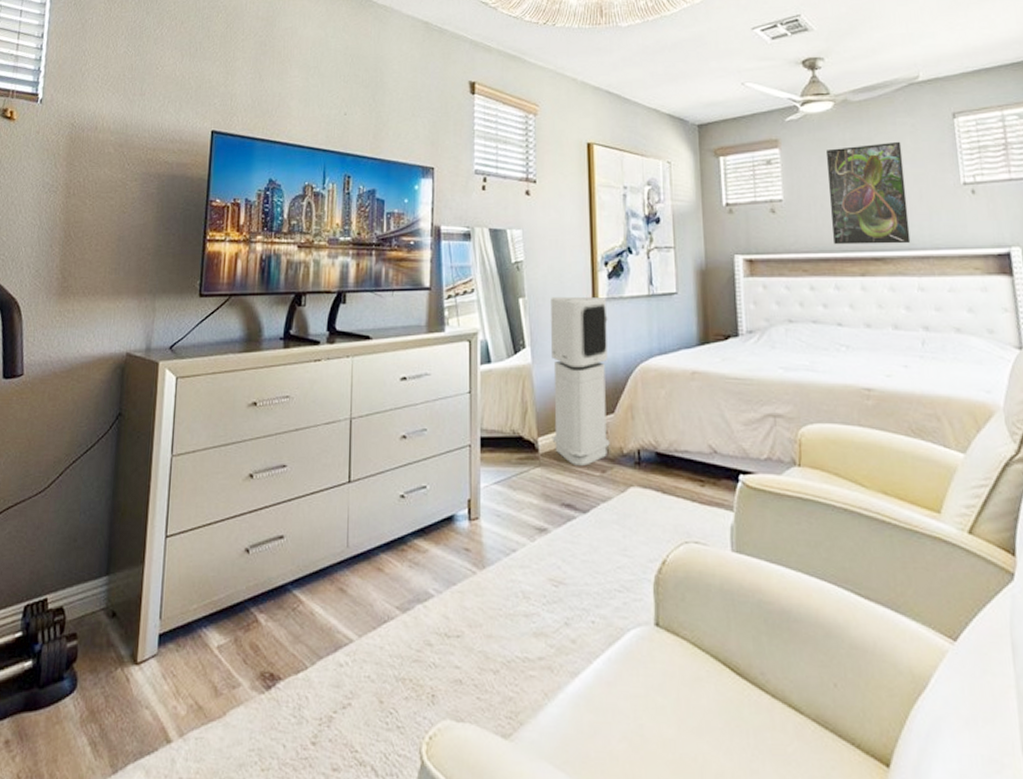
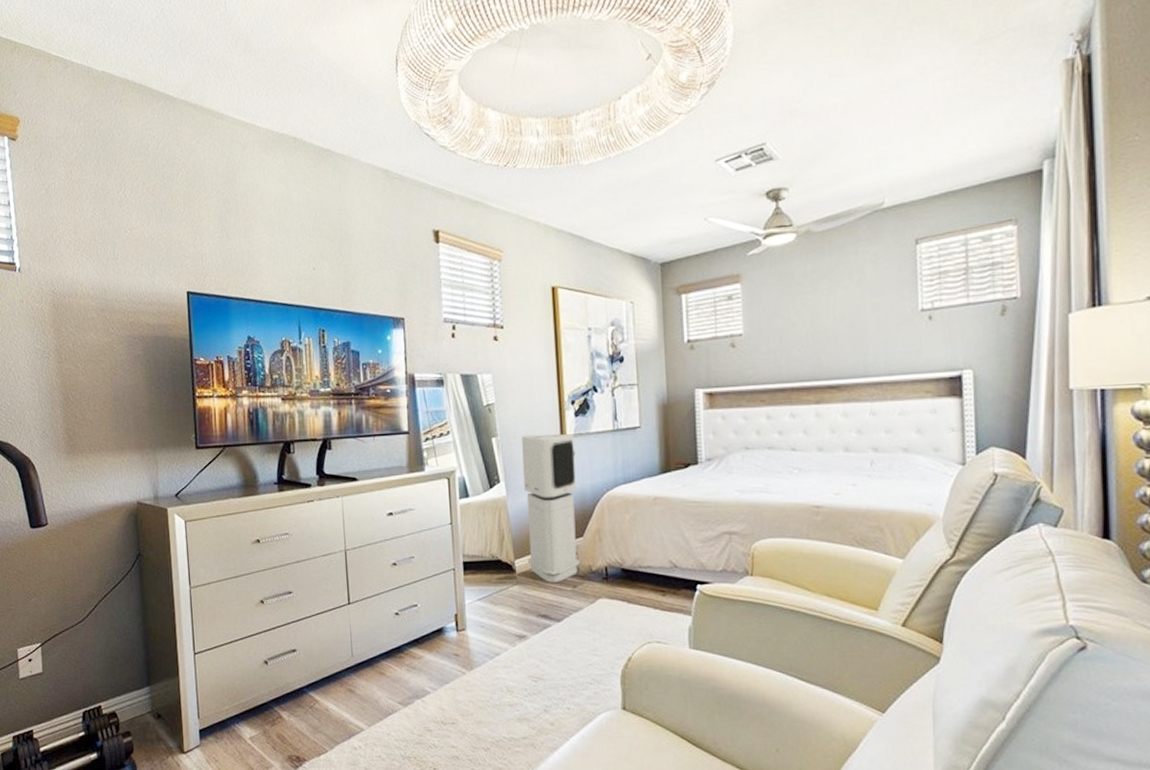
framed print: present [825,141,911,245] -> none [786,270,866,375]

